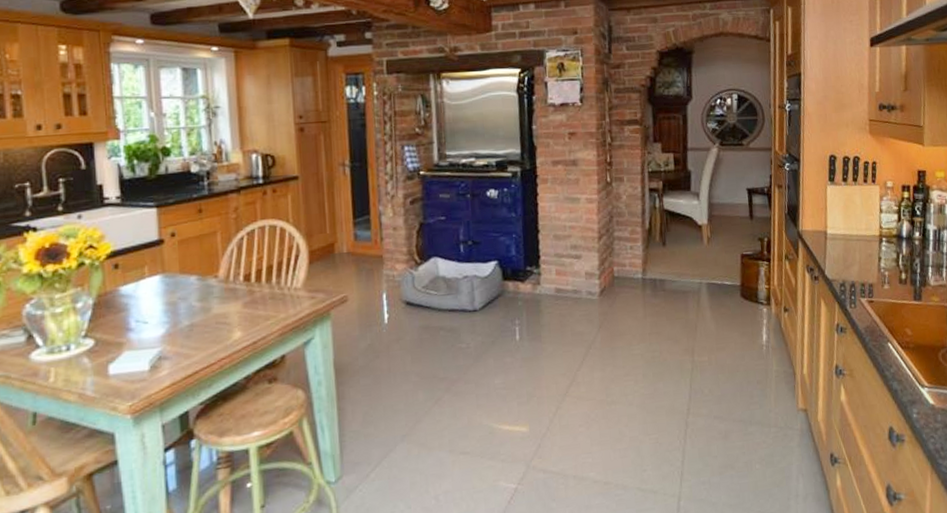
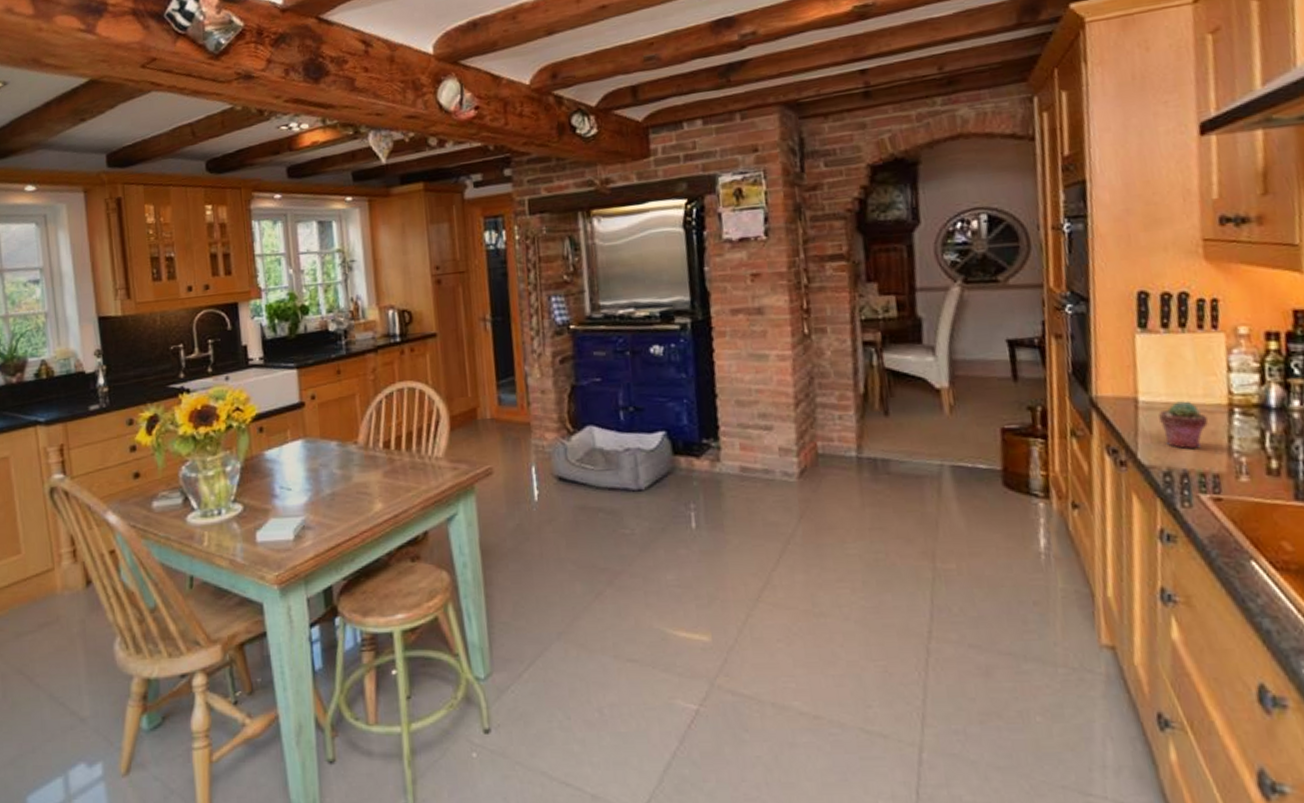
potted succulent: none [839,233,868,267] -> present [1158,401,1209,449]

